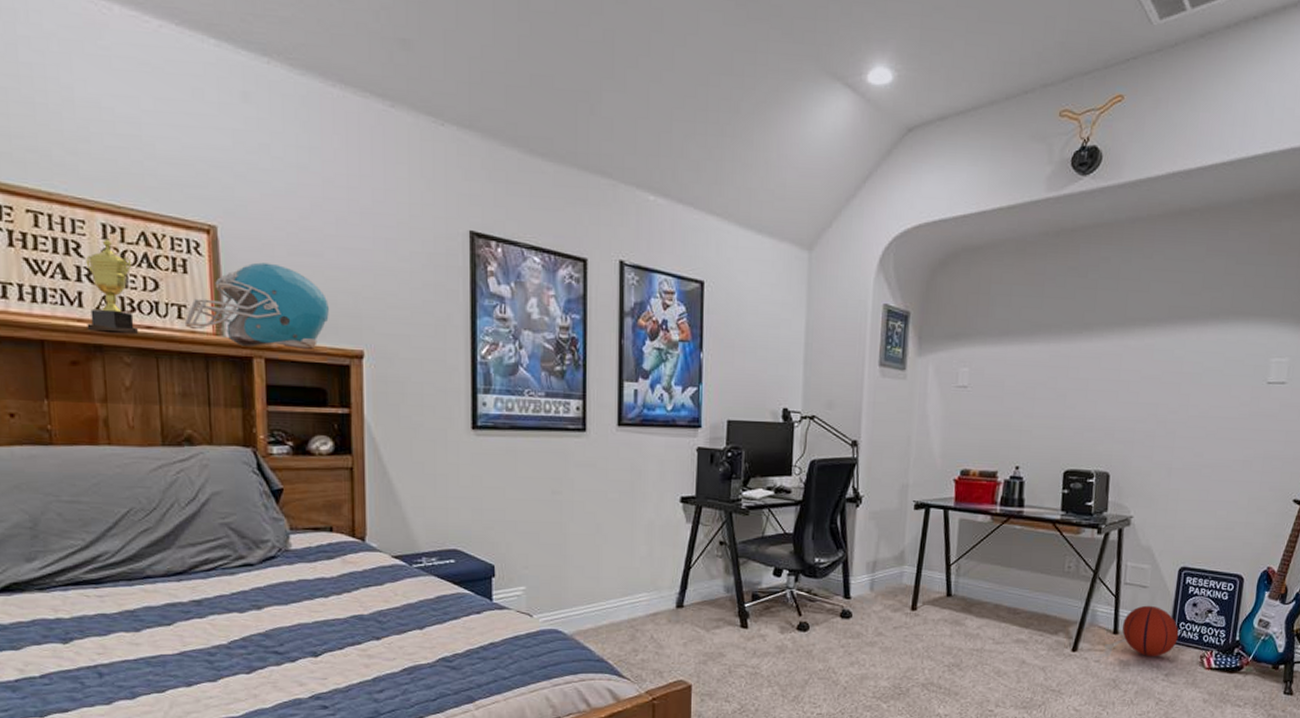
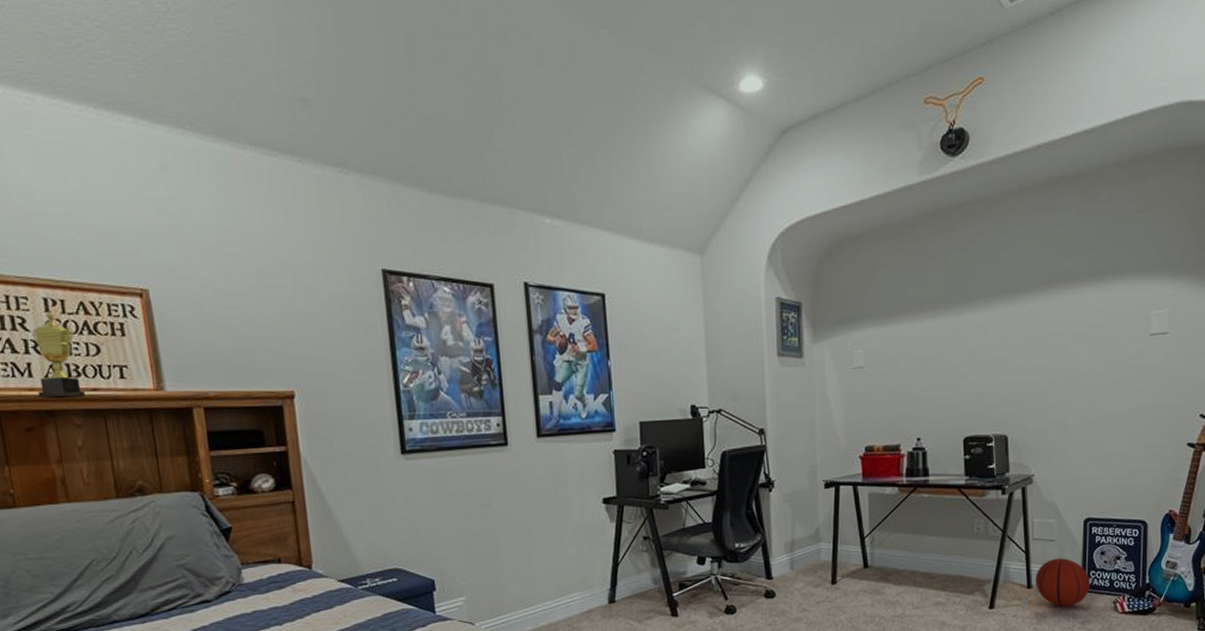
football helmet: present [184,262,329,350] -> none [127,318,259,398]

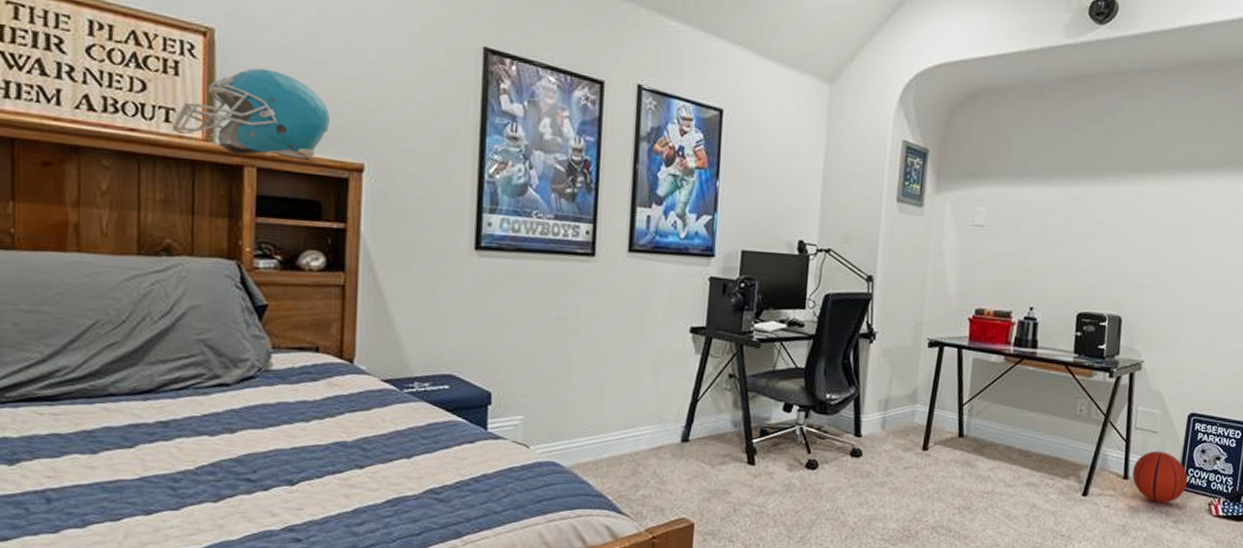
trophy: present [31,311,85,399] -> none [63,35,120,137]
football helmet: none [127,318,259,398] -> present [171,68,330,161]

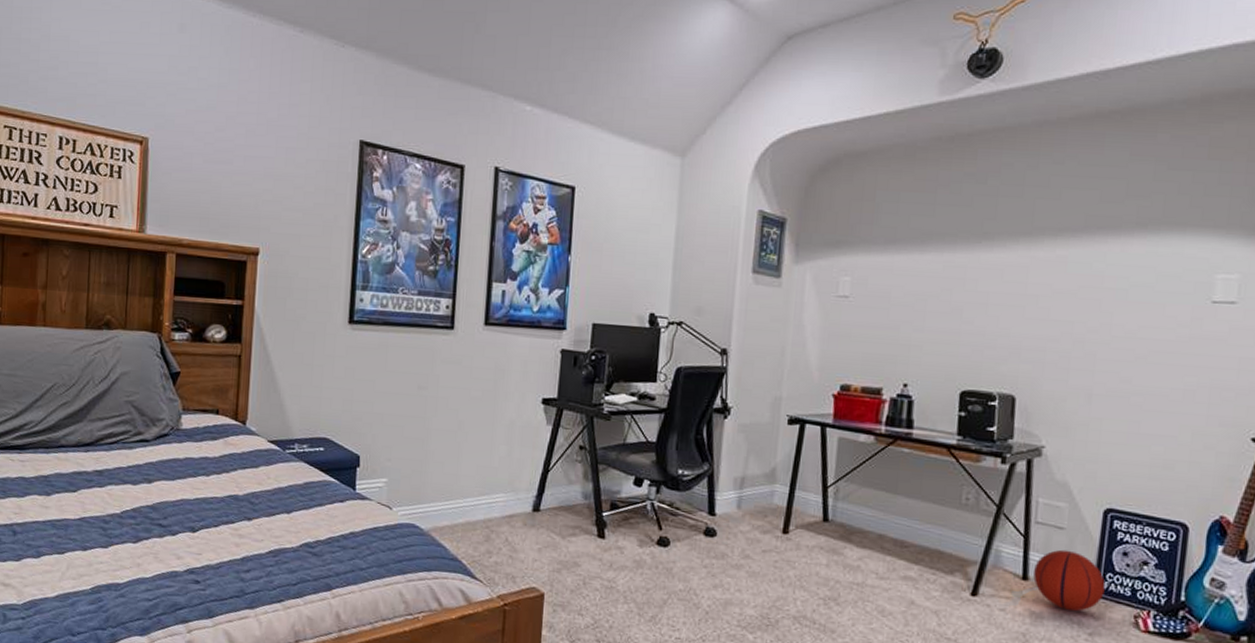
football helmet: present [171,68,330,161] -> none [114,169,233,247]

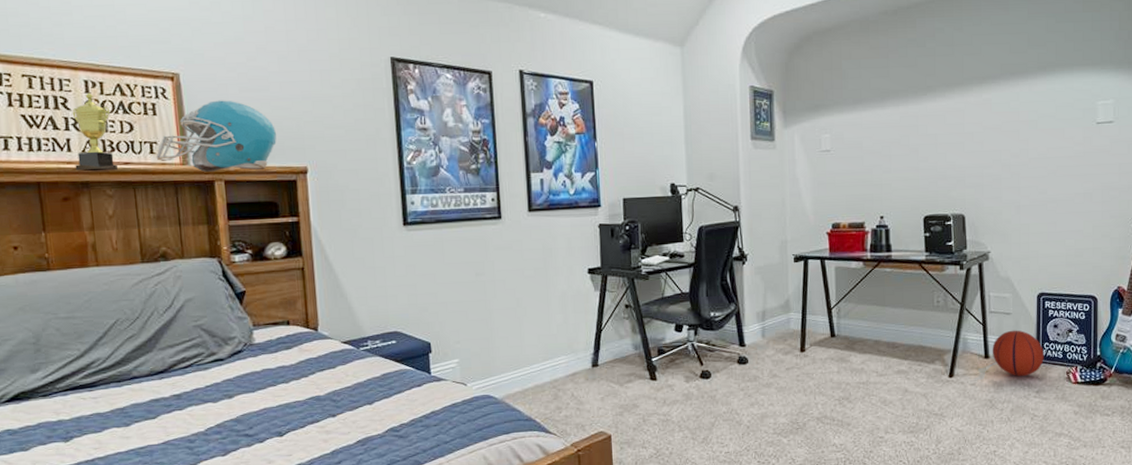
trophy: none [38,149,79,231] -> present [72,92,118,172]
football helmet: none [114,169,233,247] -> present [156,100,277,172]

